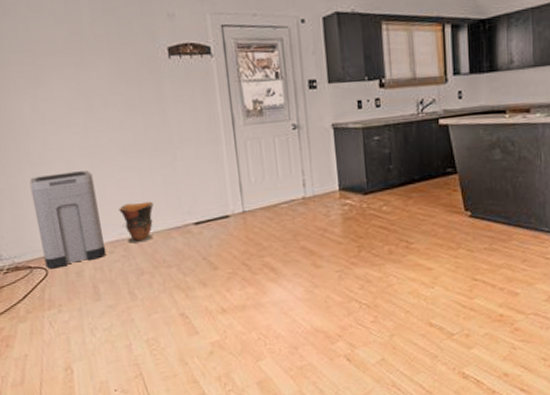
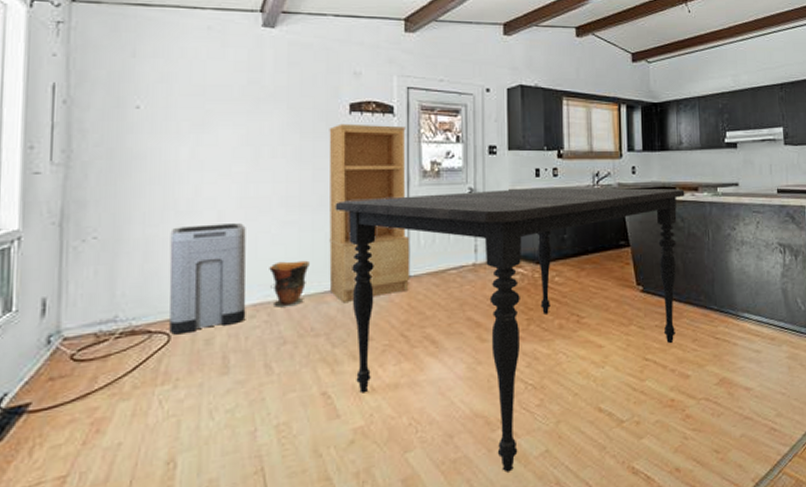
bookcase: none [151,67,246,238] -> present [329,123,410,304]
dining table: none [167,111,516,377] -> present [335,187,685,473]

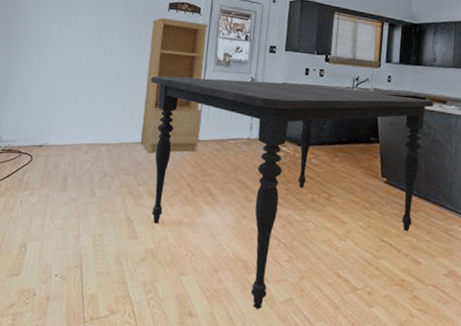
trash can: present [169,223,246,335] -> none [32,81,89,158]
bucket: present [269,260,309,307] -> none [100,115,129,150]

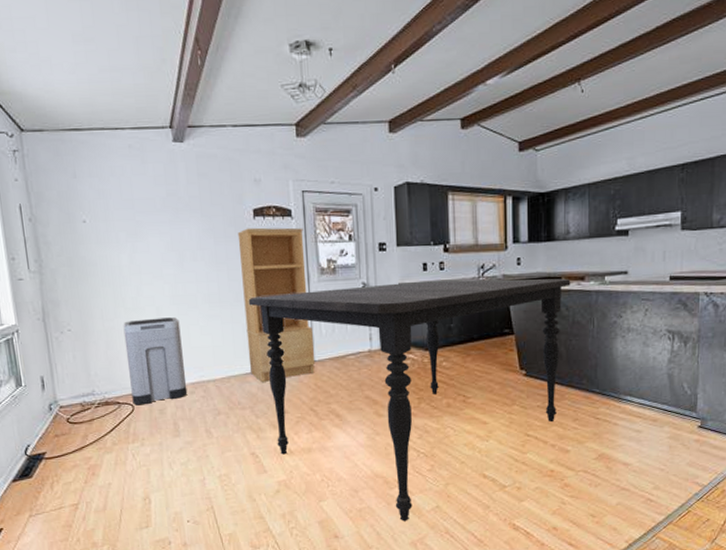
trash can: none [32,81,89,158] -> present [123,317,188,406]

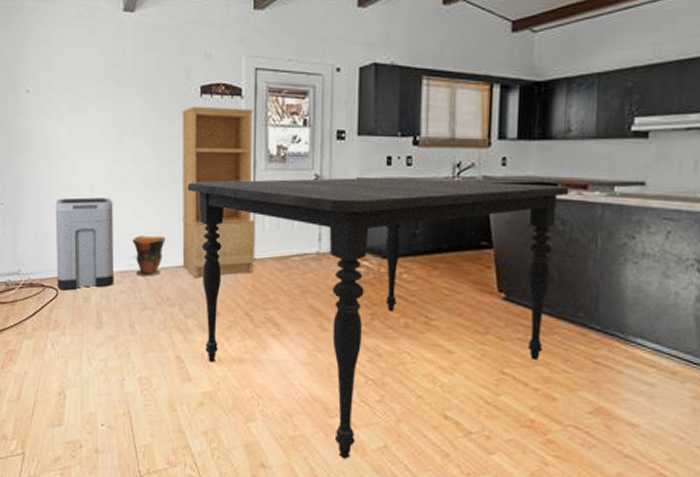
bucket: none [201,347,232,386] -> present [132,235,165,277]

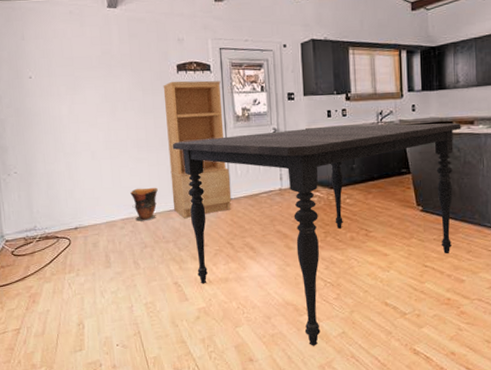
trash can: present [55,197,114,291] -> none [62,160,118,240]

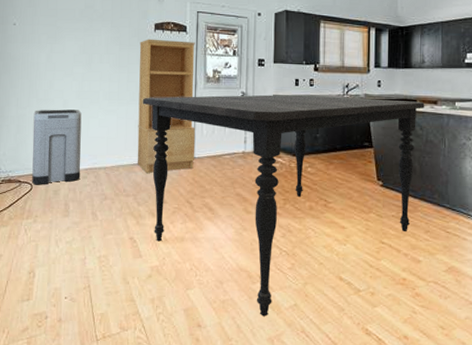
trash can: none [62,160,118,240] -> present [32,109,82,185]
bucket: present [130,187,158,221] -> none [96,139,124,173]

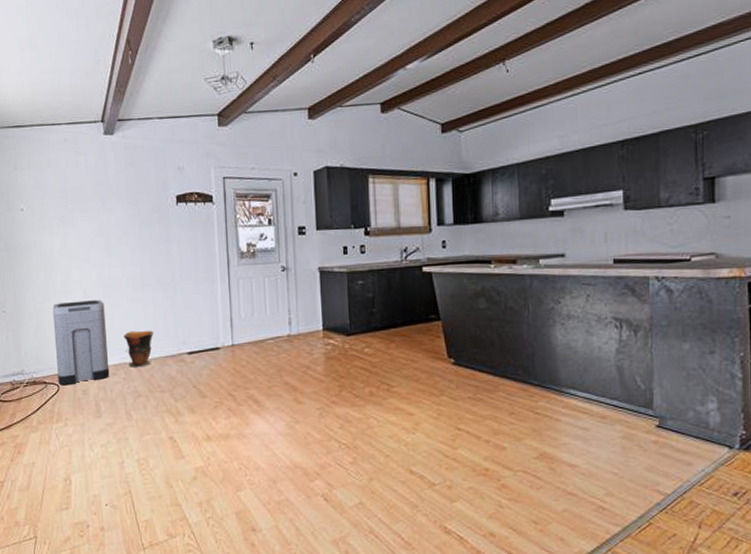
bucket: none [96,139,124,173] -> present [123,330,153,368]
bookcase: present [137,39,195,174] -> none [161,213,234,366]
dining table: present [142,94,425,317] -> none [169,261,501,517]

